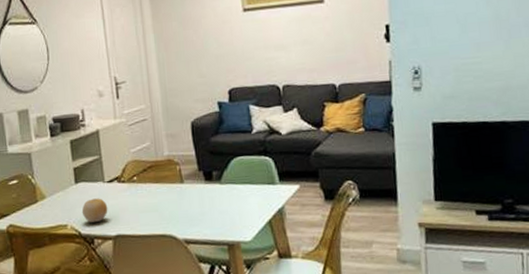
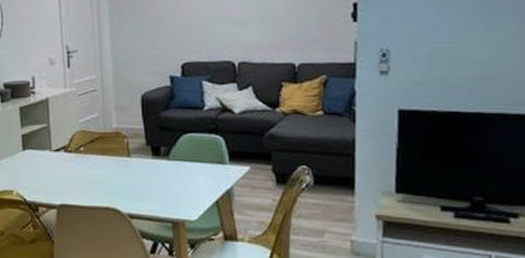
fruit: present [81,198,108,222] -> none [28,166,54,190]

